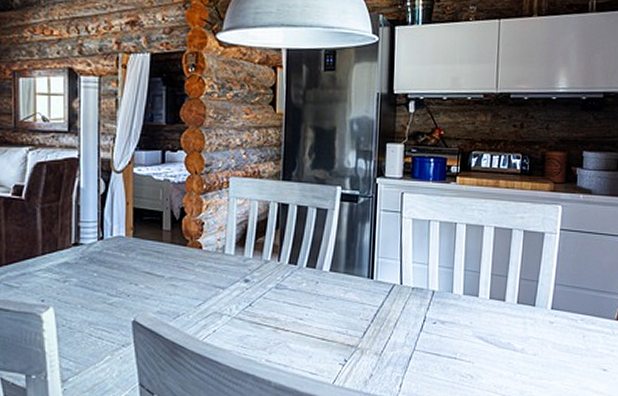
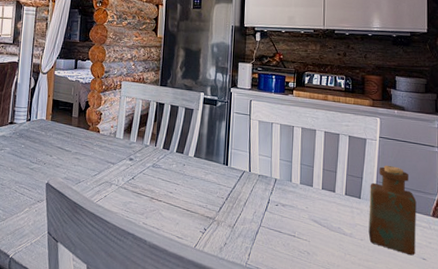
bottle: none [543,263,600,368] -> present [368,165,417,256]

